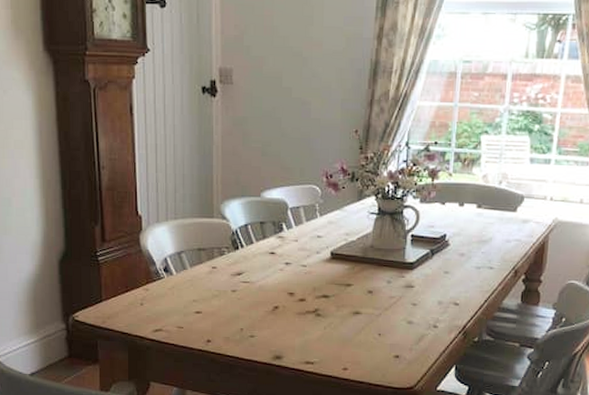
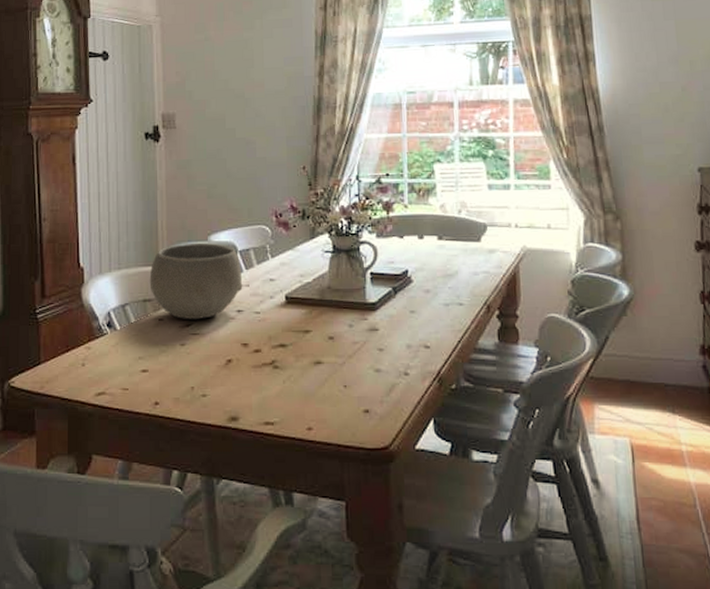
bowl: none [204,198,292,270] -> present [149,242,243,320]

